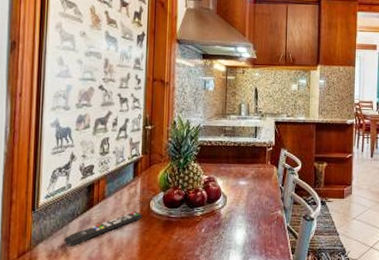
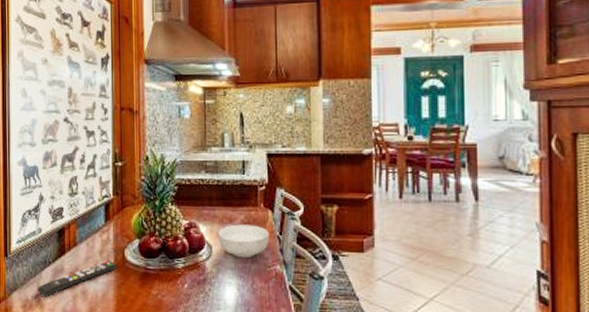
cereal bowl: none [233,178,273,206] -> present [219,224,269,259]

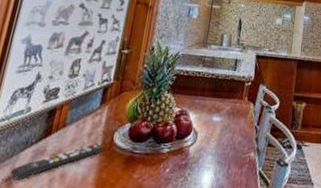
cereal bowl: present [219,224,269,259] -> none [205,114,249,146]

